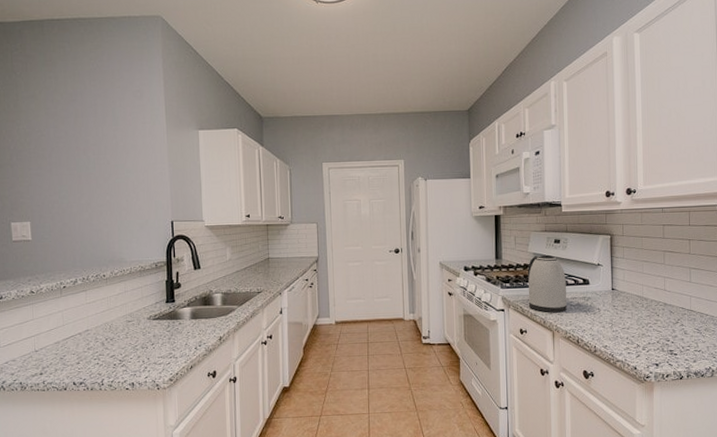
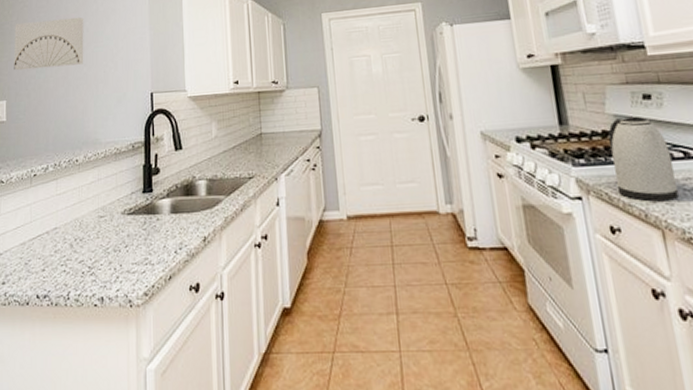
wall art: none [33,149,106,195] -> present [14,17,84,71]

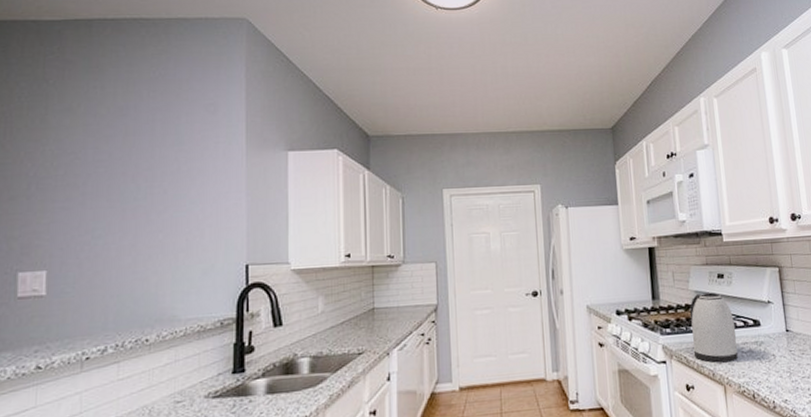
wall art: present [14,17,84,71] -> none [58,175,161,235]

